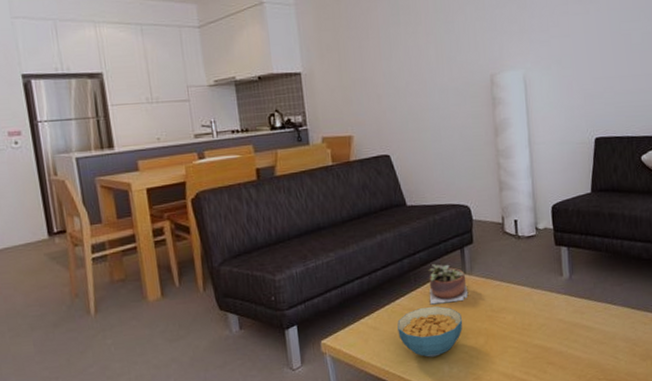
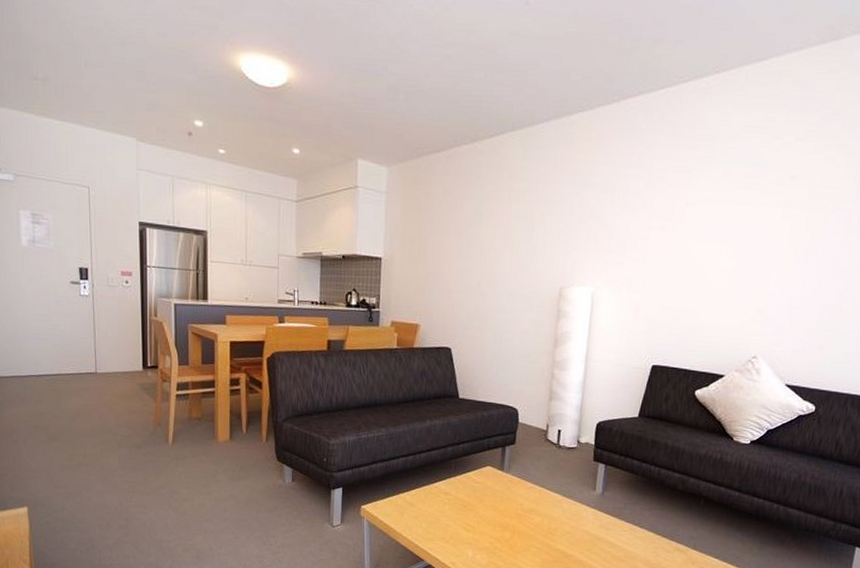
cereal bowl: present [397,306,463,358] -> none [431,494,493,541]
succulent plant: present [428,264,469,305] -> none [465,456,503,496]

